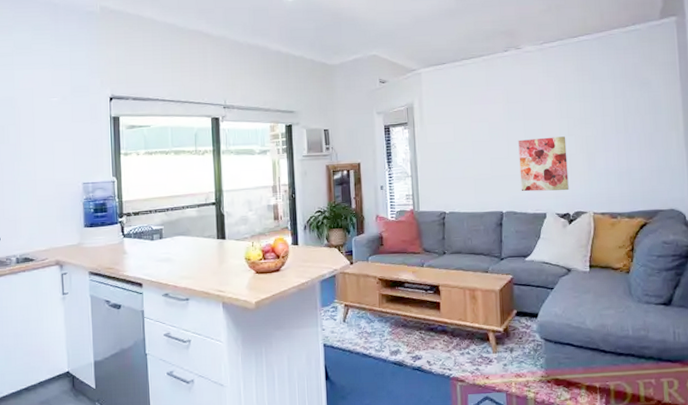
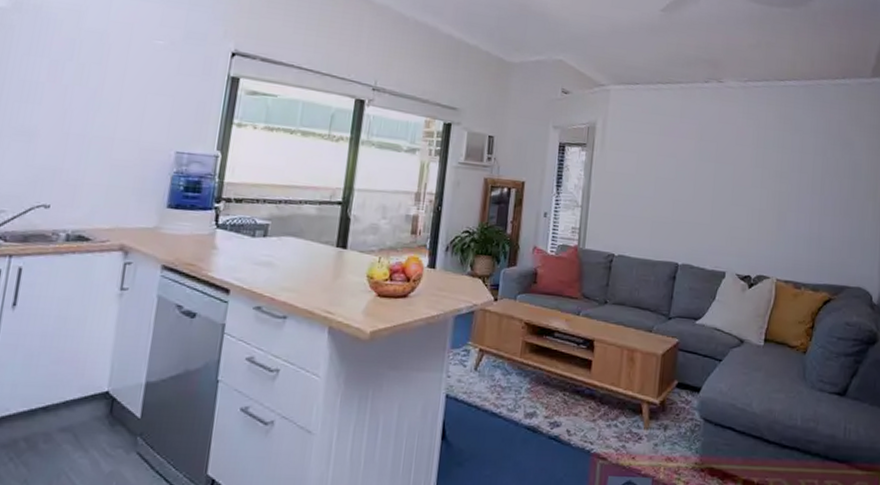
wall art: present [518,136,569,192] -> none [701,184,758,250]

